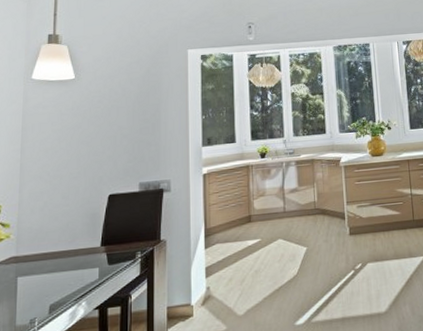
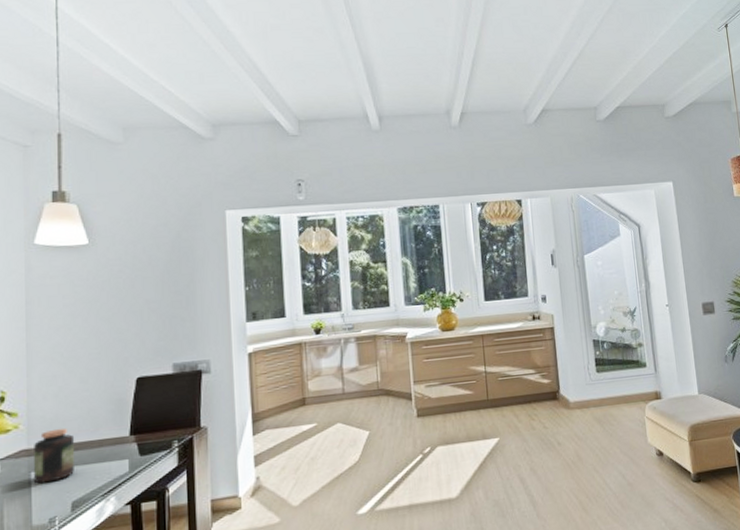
jar: none [19,238,55,288] -> present [33,427,75,484]

